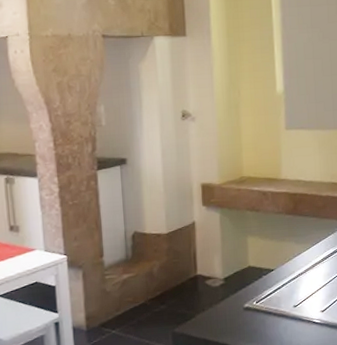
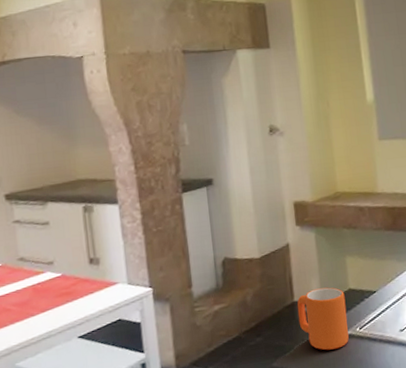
mug: none [199,263,246,320] -> present [297,287,349,351]

